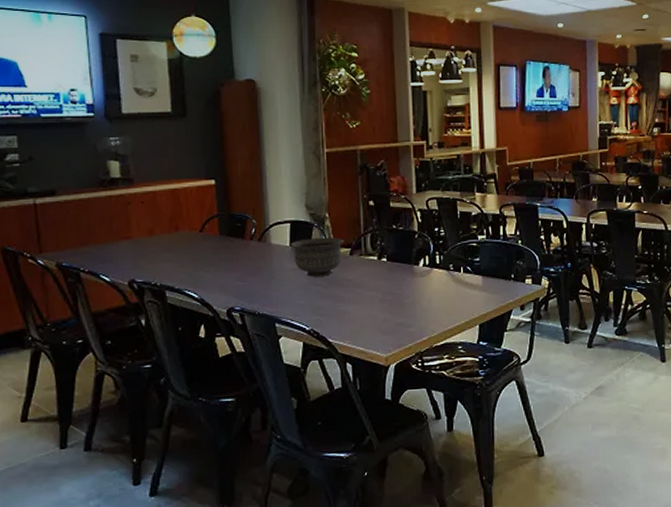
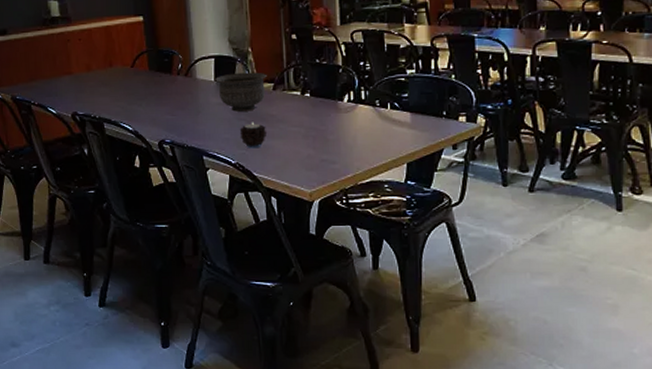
candle: none [315,287,344,314] -> present [239,122,268,149]

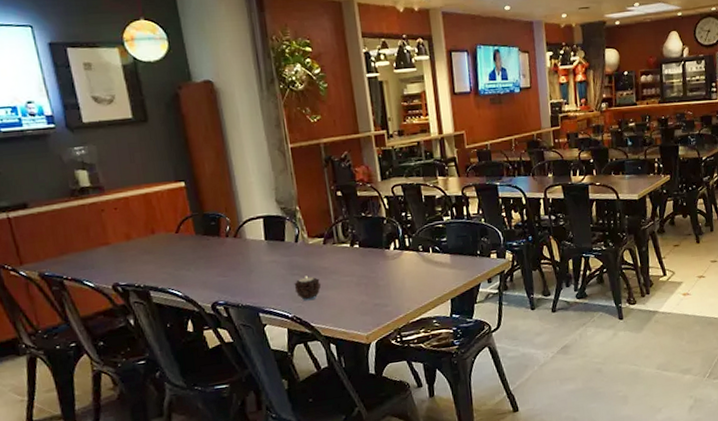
bowl: present [215,72,267,112] -> none [265,228,317,268]

